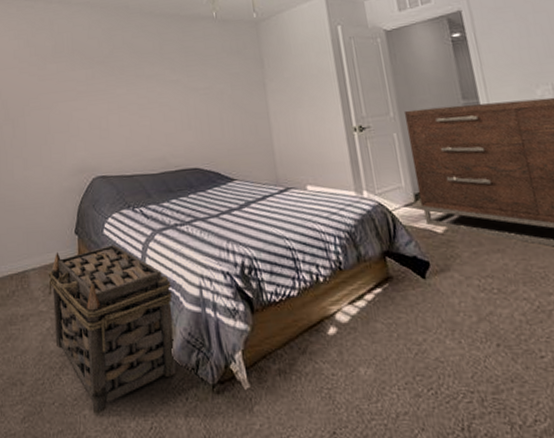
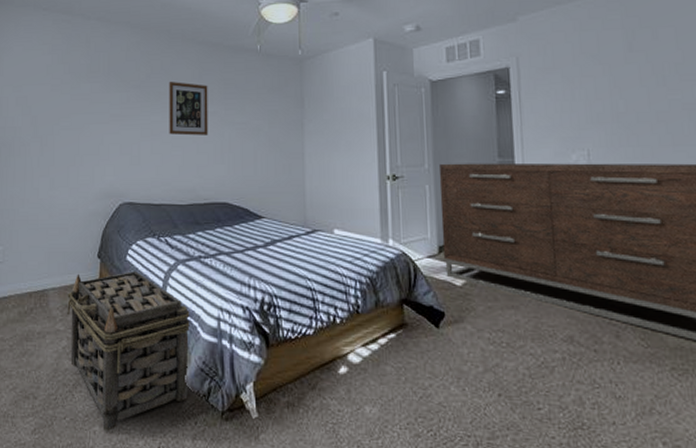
wall art: none [131,54,174,106] -> present [169,82,208,136]

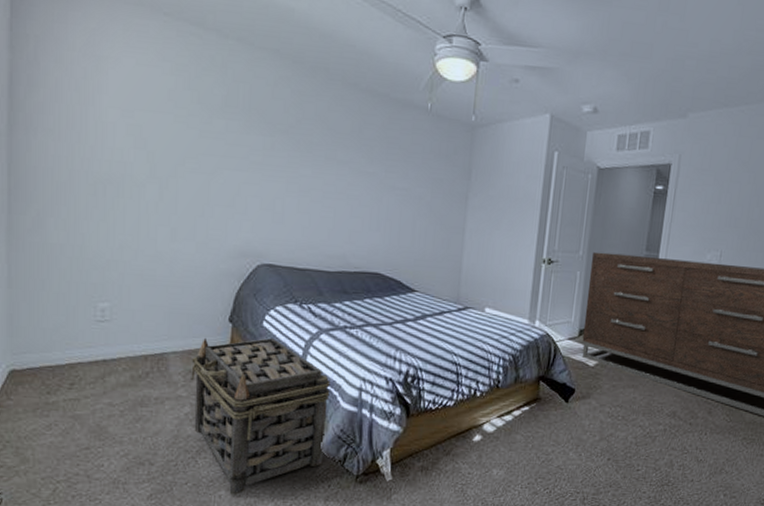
wall art: present [169,82,208,136] -> none [319,131,368,198]

